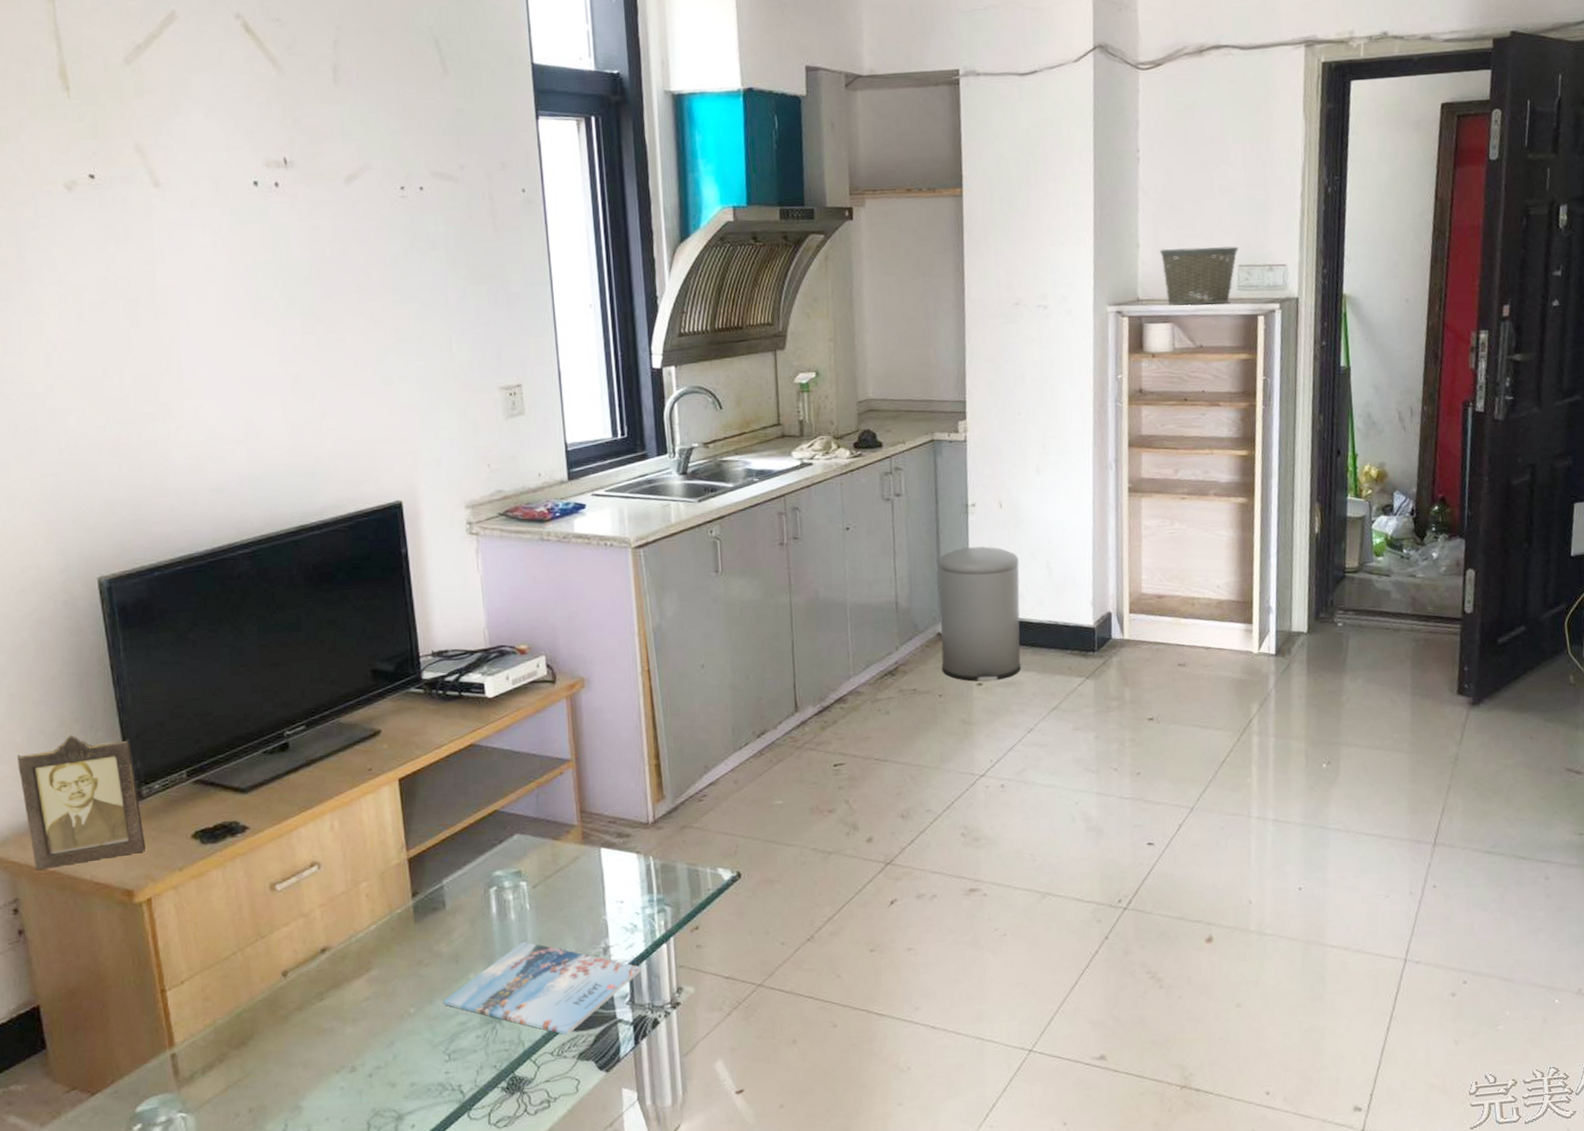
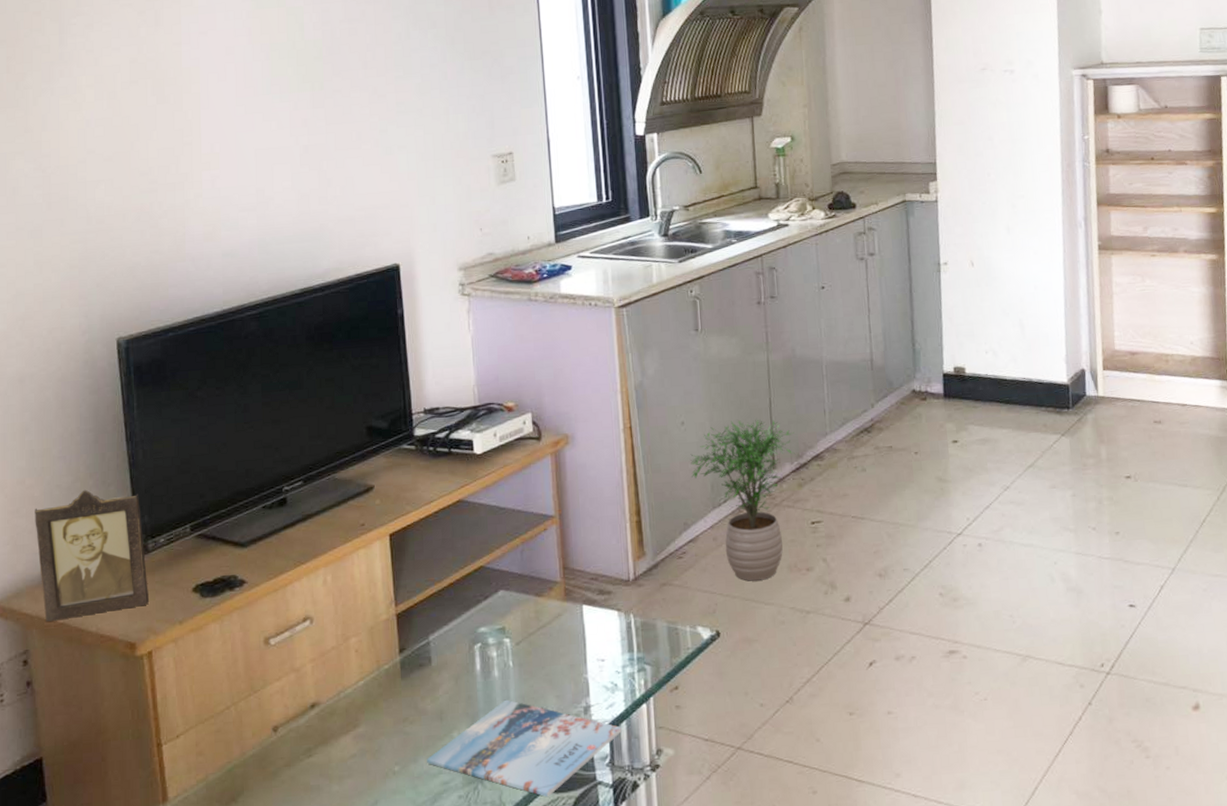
potted plant: none [710,662,818,823] -> present [690,419,795,581]
pedal bin: present [938,546,1021,681] -> none [912,304,996,439]
basket: present [1160,246,1238,306] -> none [1122,10,1199,68]

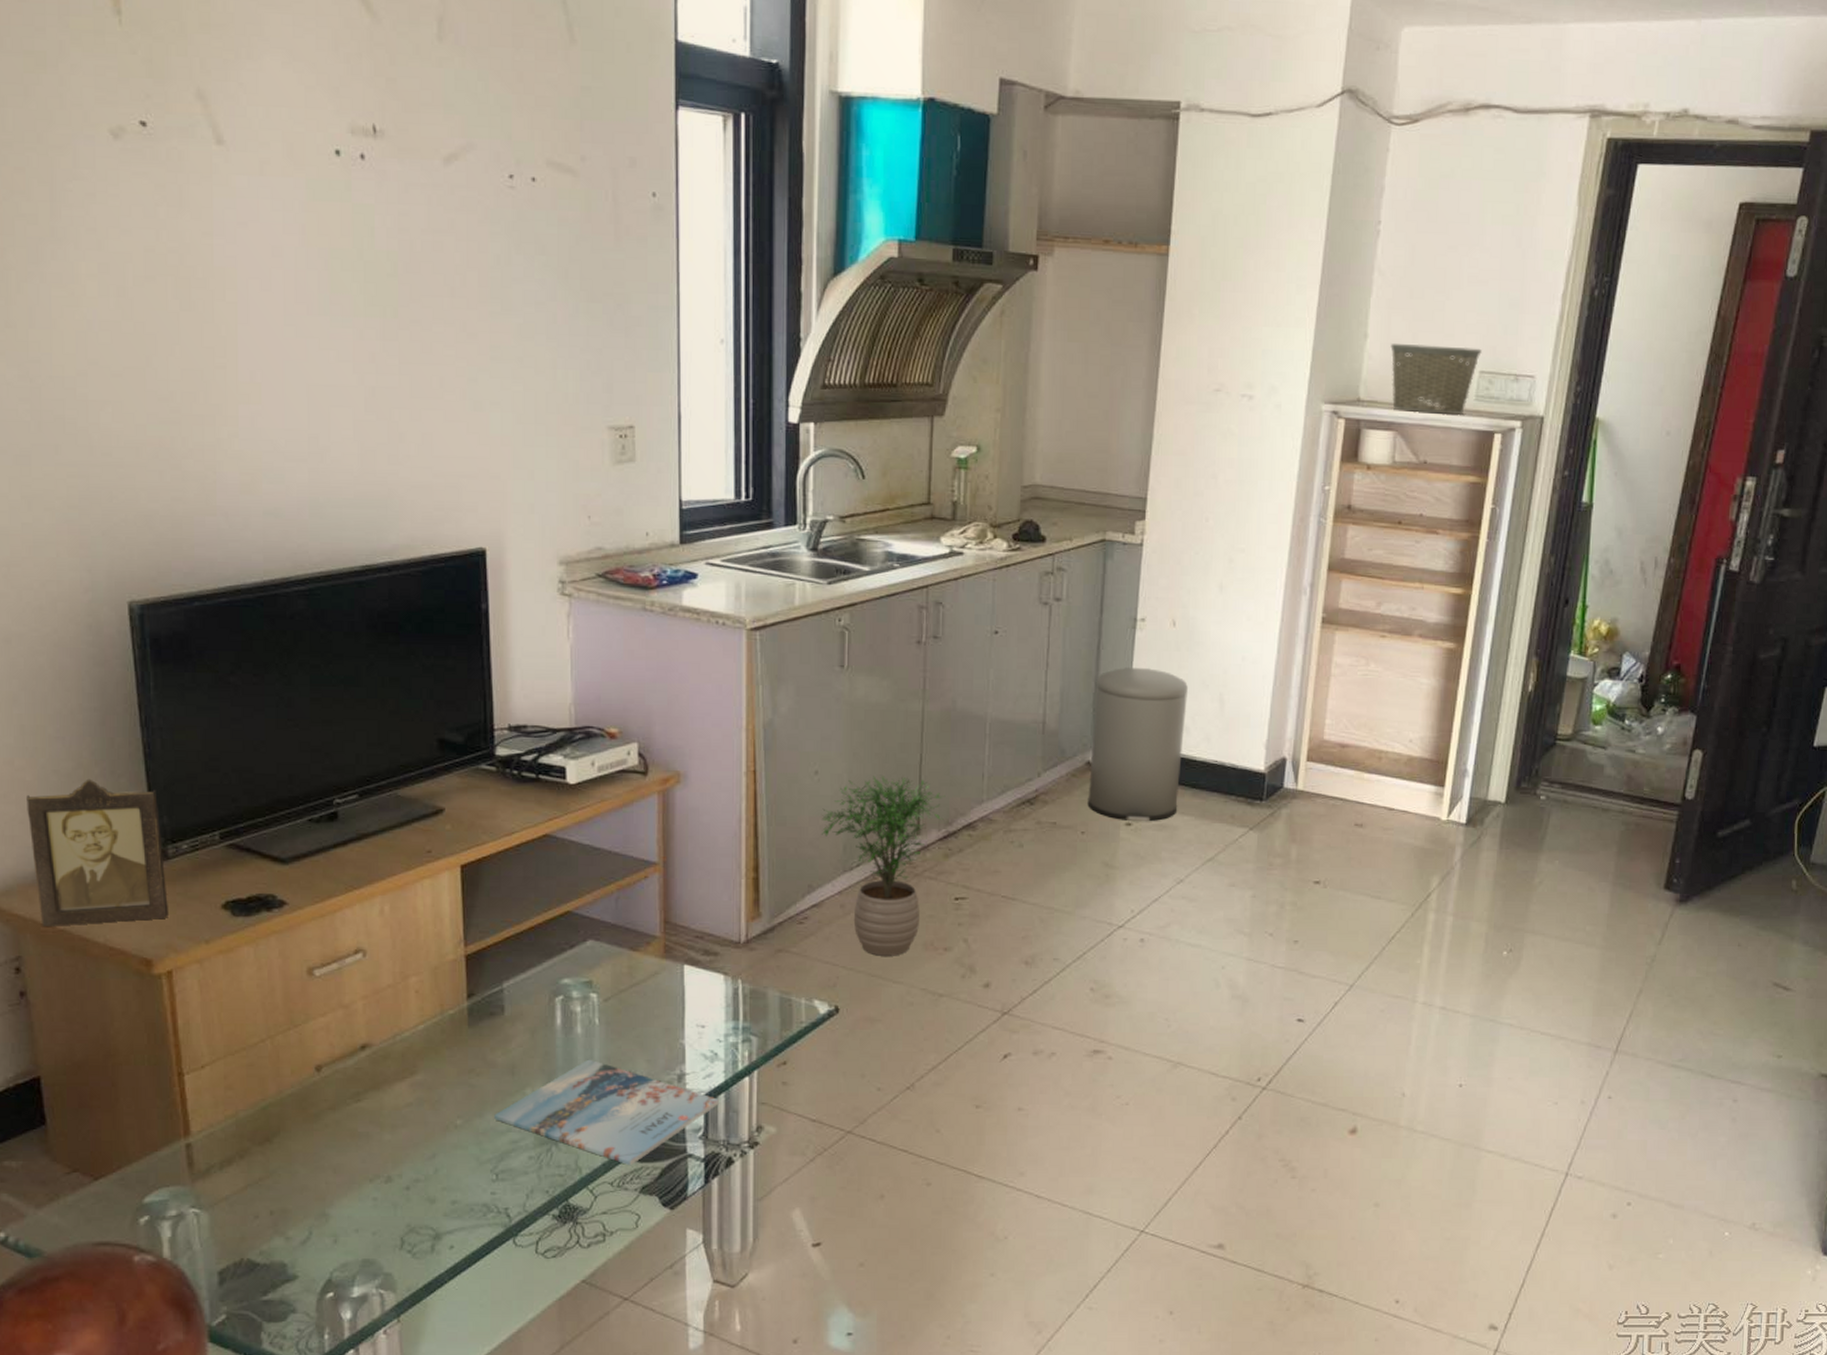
pedal bin: none [912,304,996,439] -> present [1087,666,1188,822]
basket: none [1122,10,1199,68] -> present [1390,343,1482,415]

